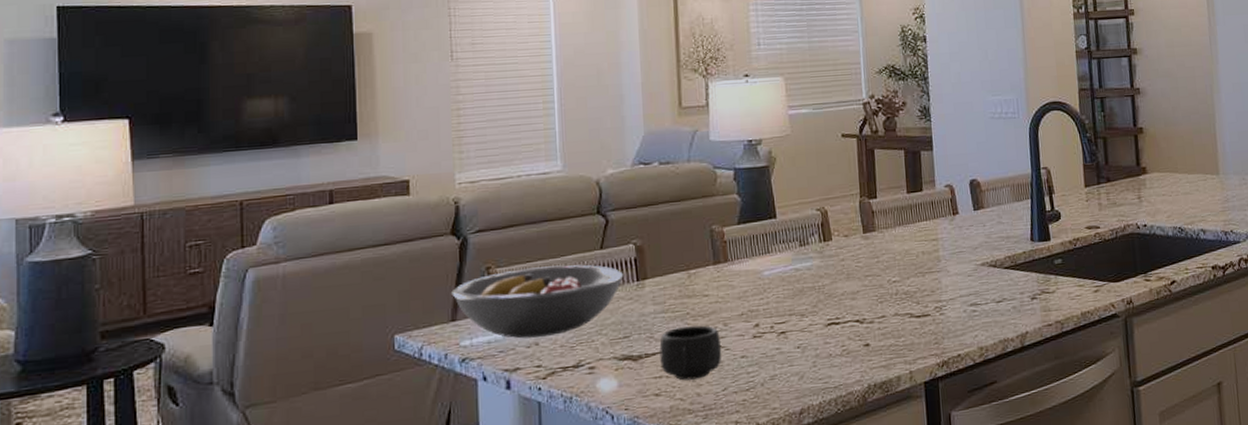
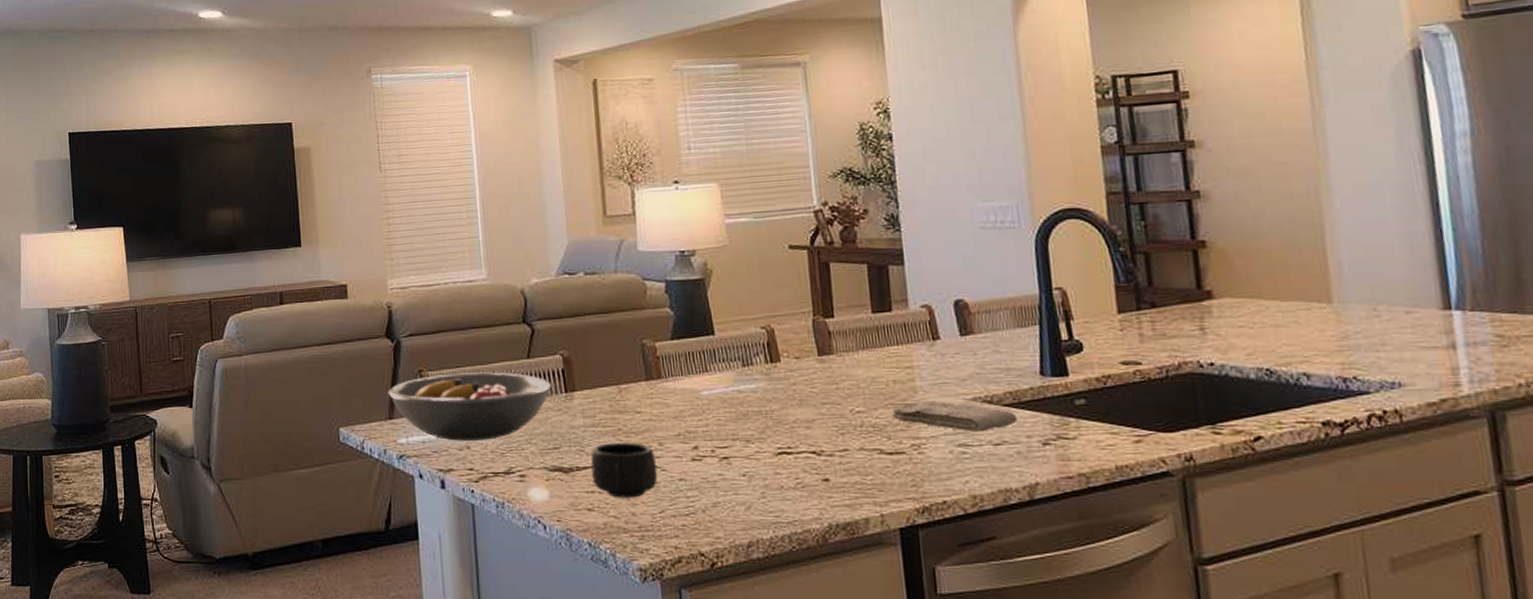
washcloth: none [920,267,1014,293] -> present [892,401,1018,432]

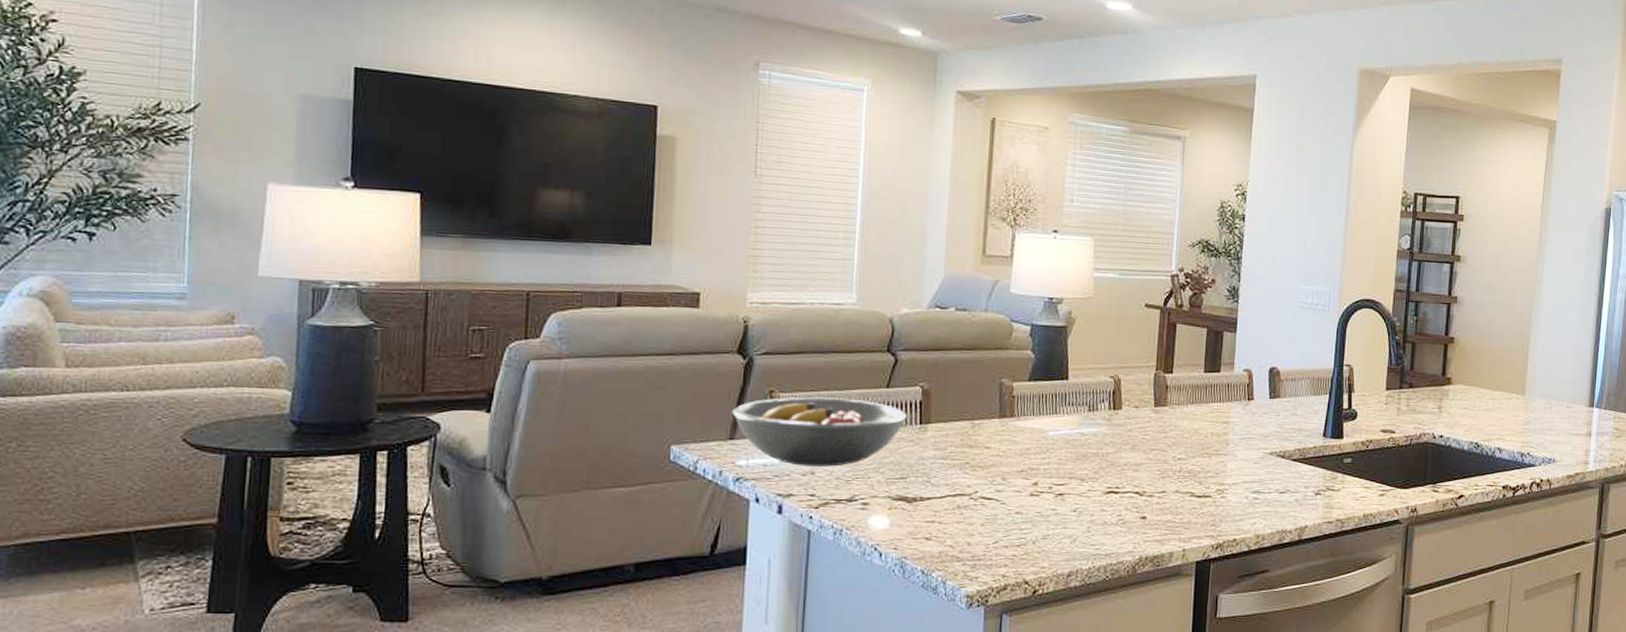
mug: present [591,443,658,498] -> none [934,476,998,529]
washcloth: present [892,401,1018,432] -> none [1206,453,1301,482]

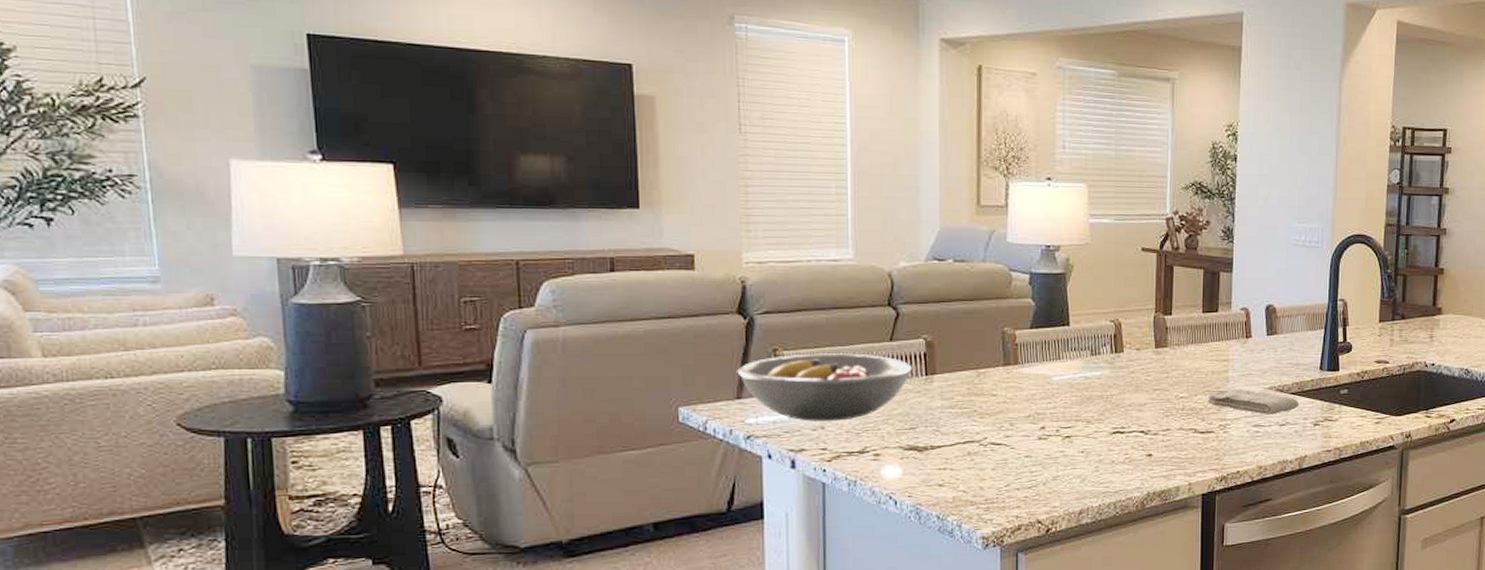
washcloth: none [1206,453,1301,482] -> present [1207,389,1299,415]

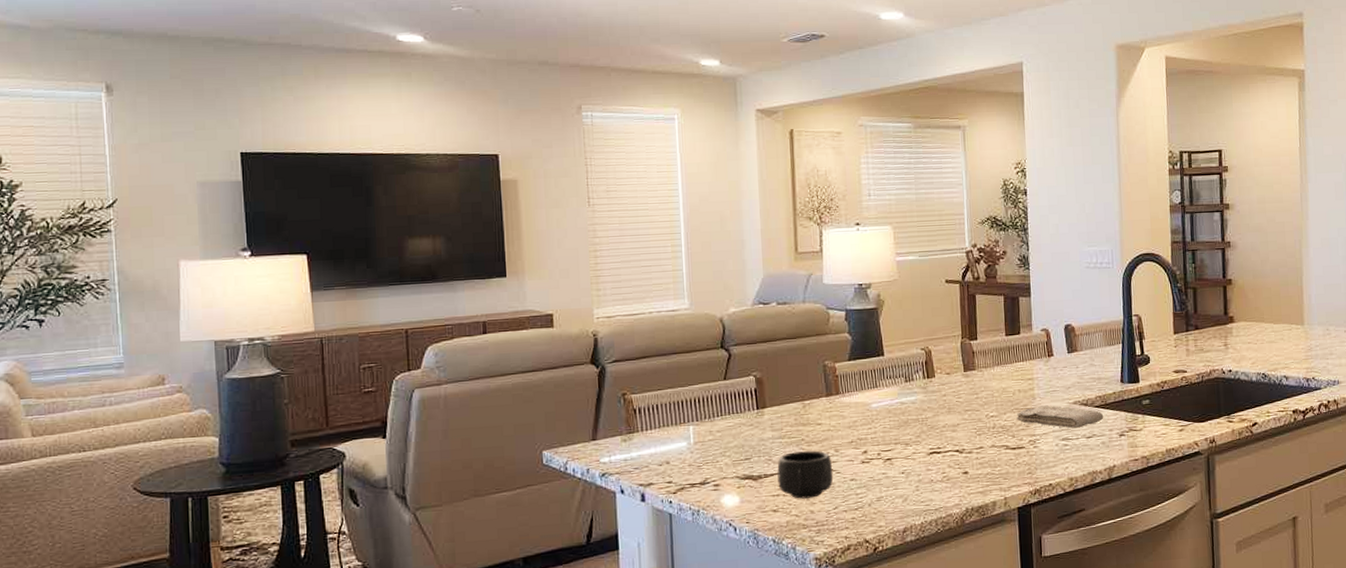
fruit bowl: present [737,353,912,421] -> none [592,393,745,458]
mug: none [945,423,1007,474] -> present [777,450,834,499]

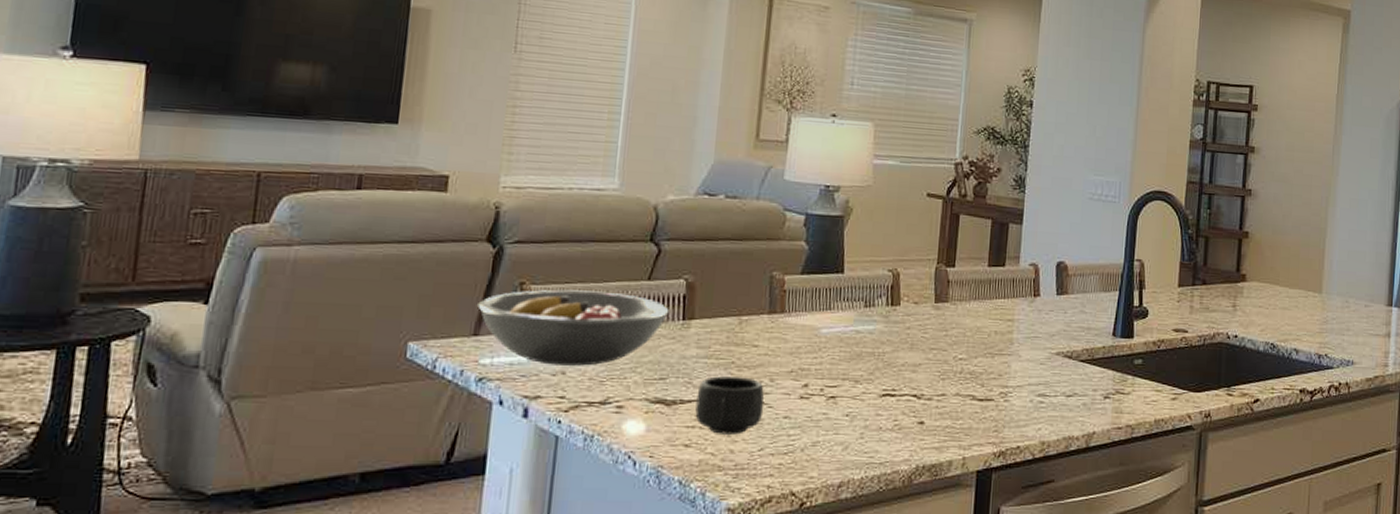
fruit bowl: none [592,393,745,458] -> present [477,289,669,366]
washcloth: present [1016,405,1104,429] -> none [988,353,1089,384]

